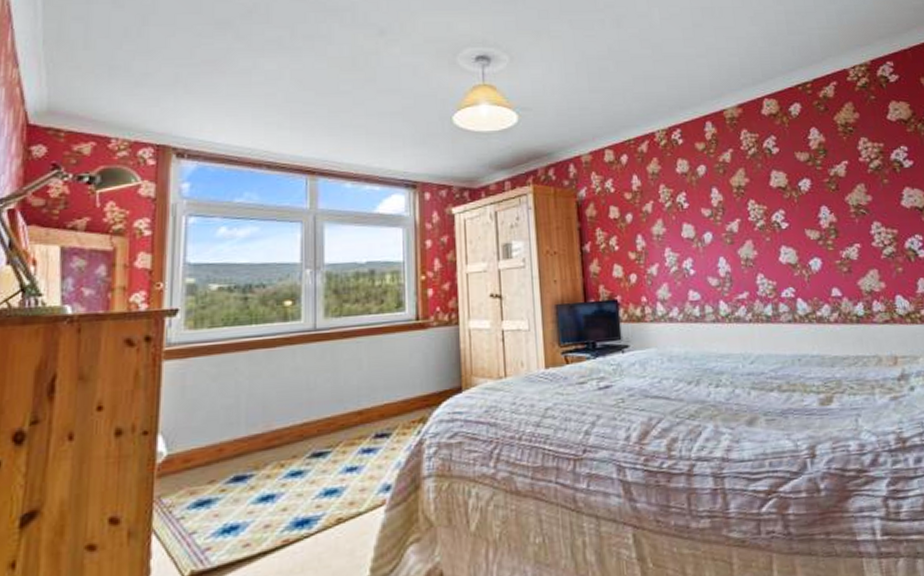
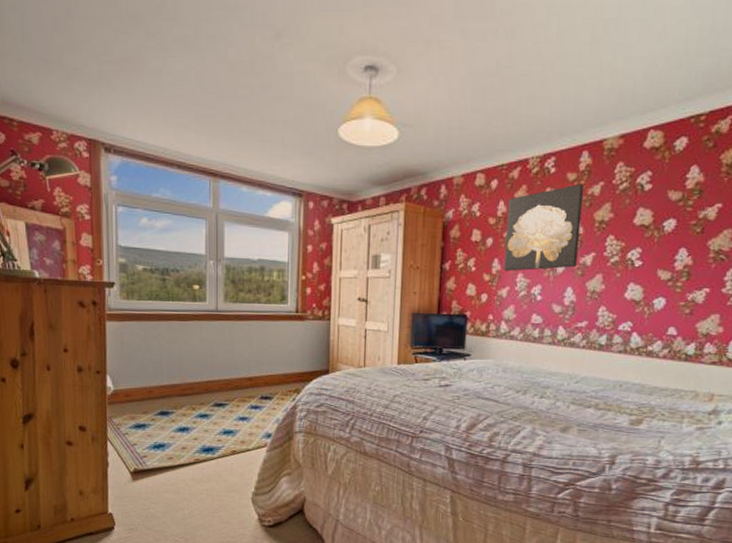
wall art: none [641,152,724,247] -> present [504,184,584,271]

